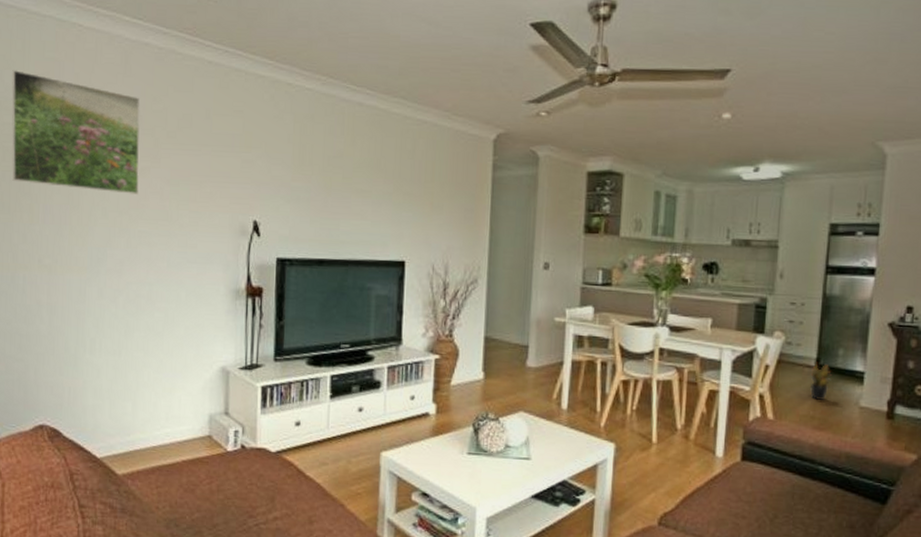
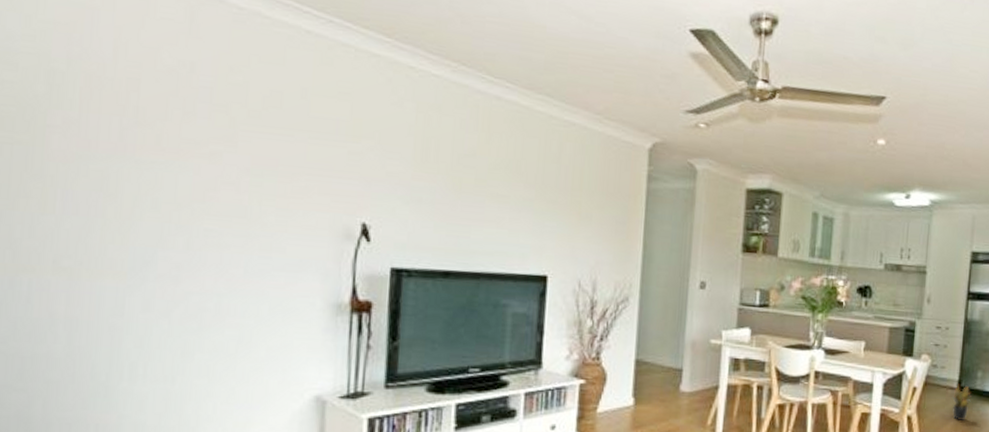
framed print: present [11,70,141,196] -> none [14,13,211,185]

